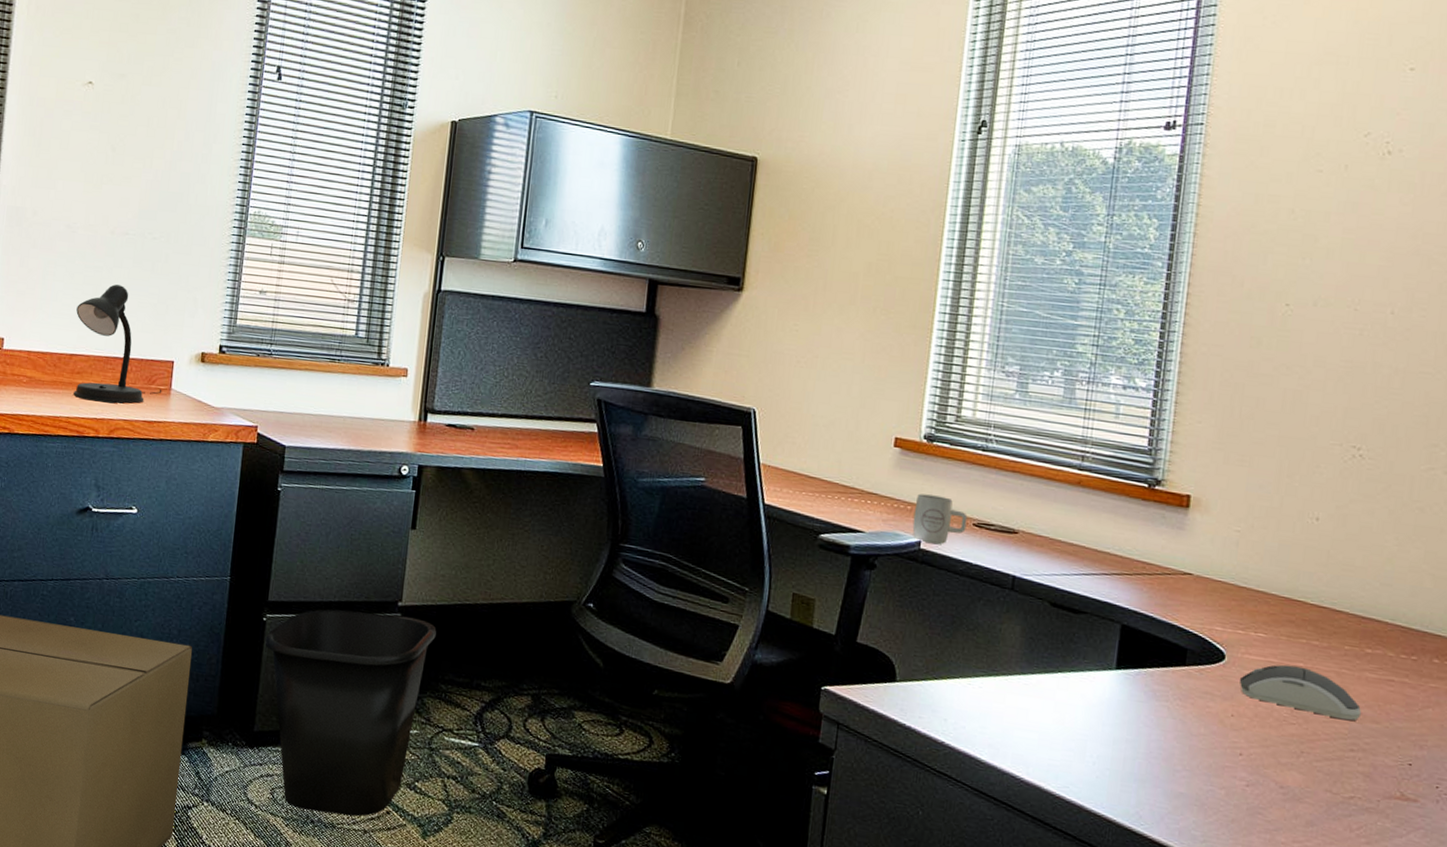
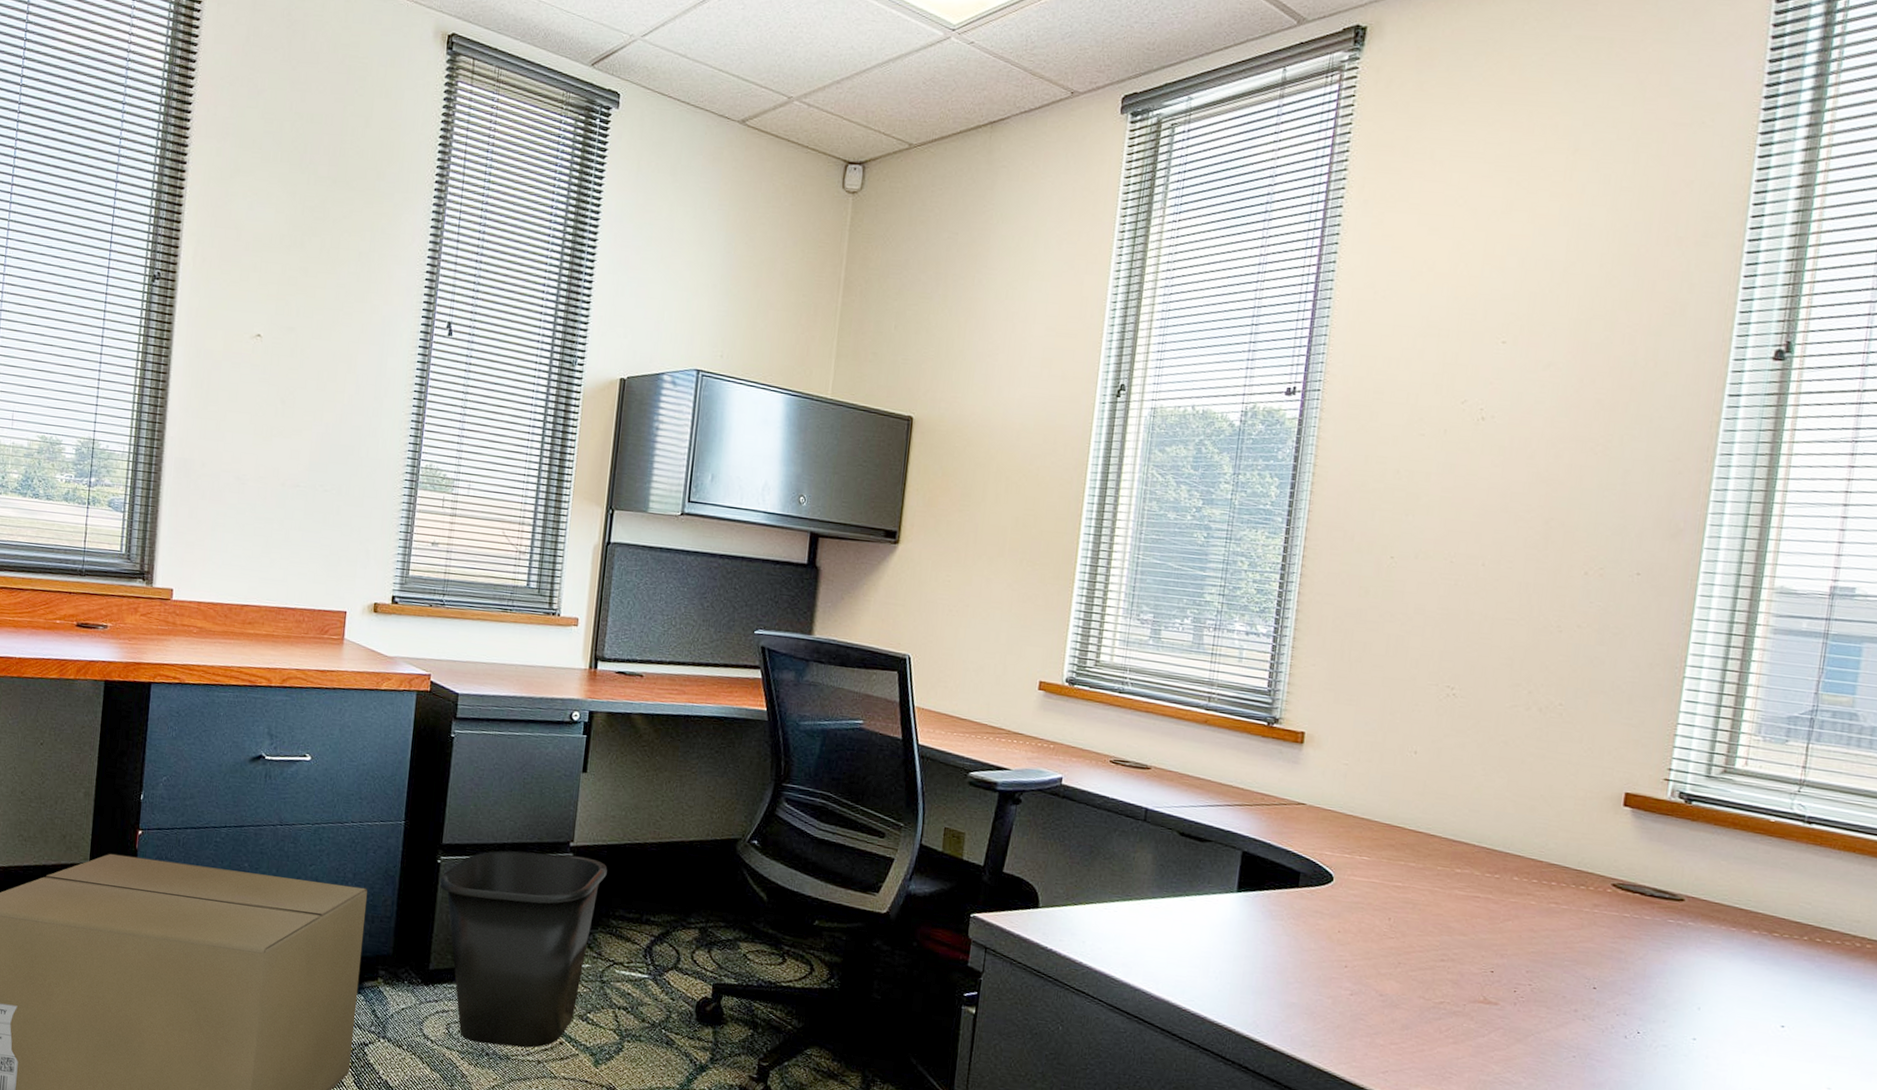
desk lamp: present [73,284,162,404] -> none [245,536,335,654]
mug: present [912,493,968,544] -> none [1054,733,1105,780]
computer mouse: present [1239,664,1362,721] -> none [1345,884,1452,934]

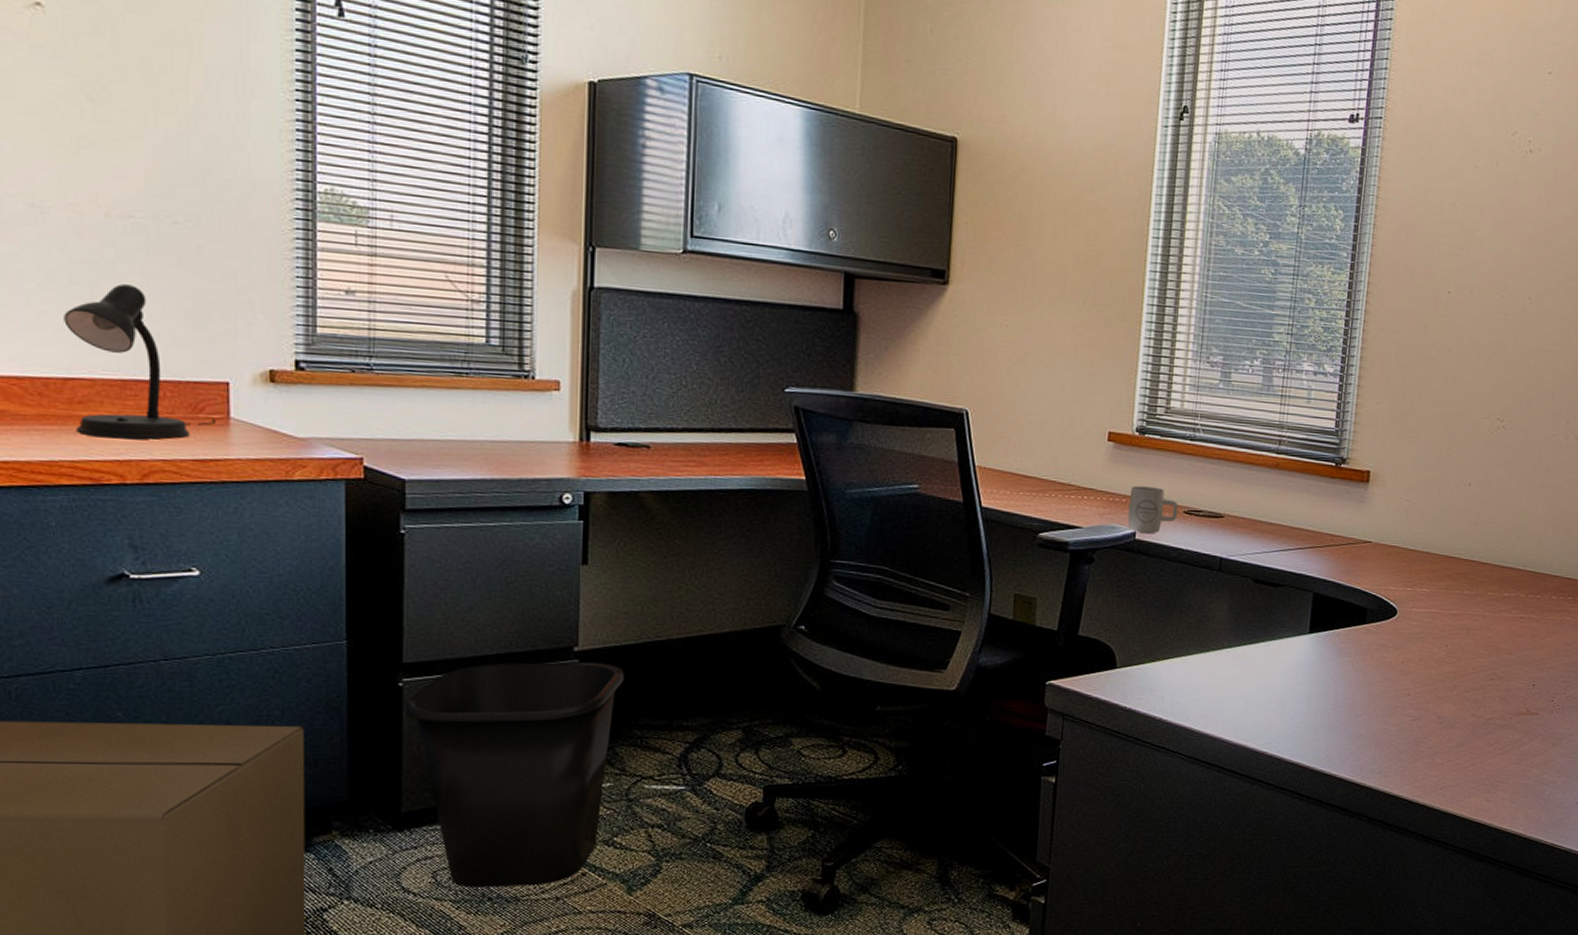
desk lamp: none [245,536,335,654] -> present [64,284,216,440]
mug: none [1054,733,1105,780] -> present [1127,486,1178,533]

